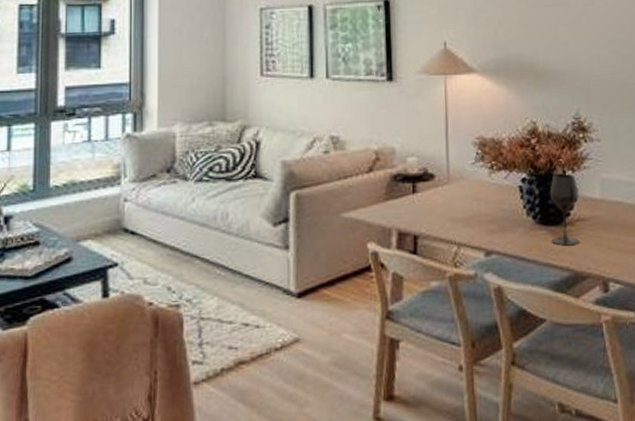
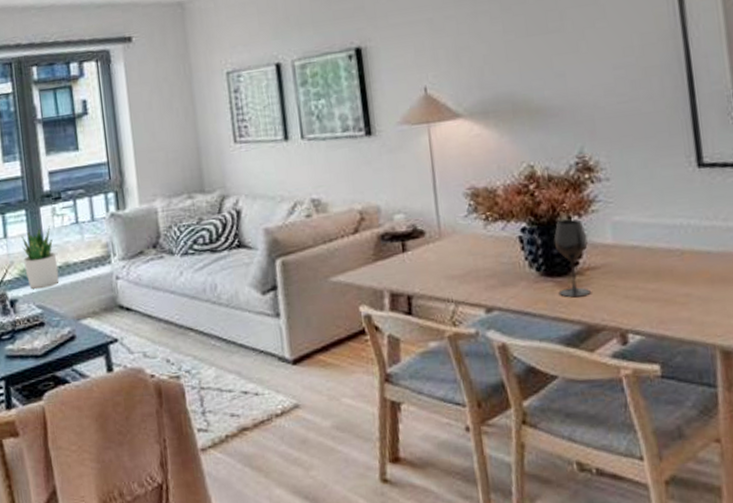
planter: none [26,142,63,207] -> present [21,226,59,290]

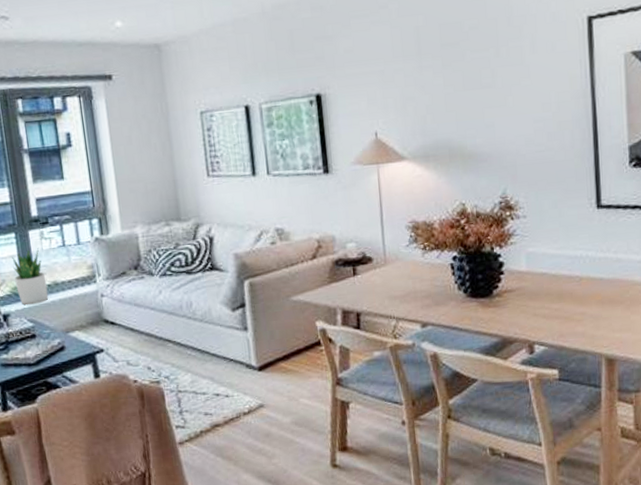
wineglass: present [553,219,591,298] -> none [479,249,507,315]

